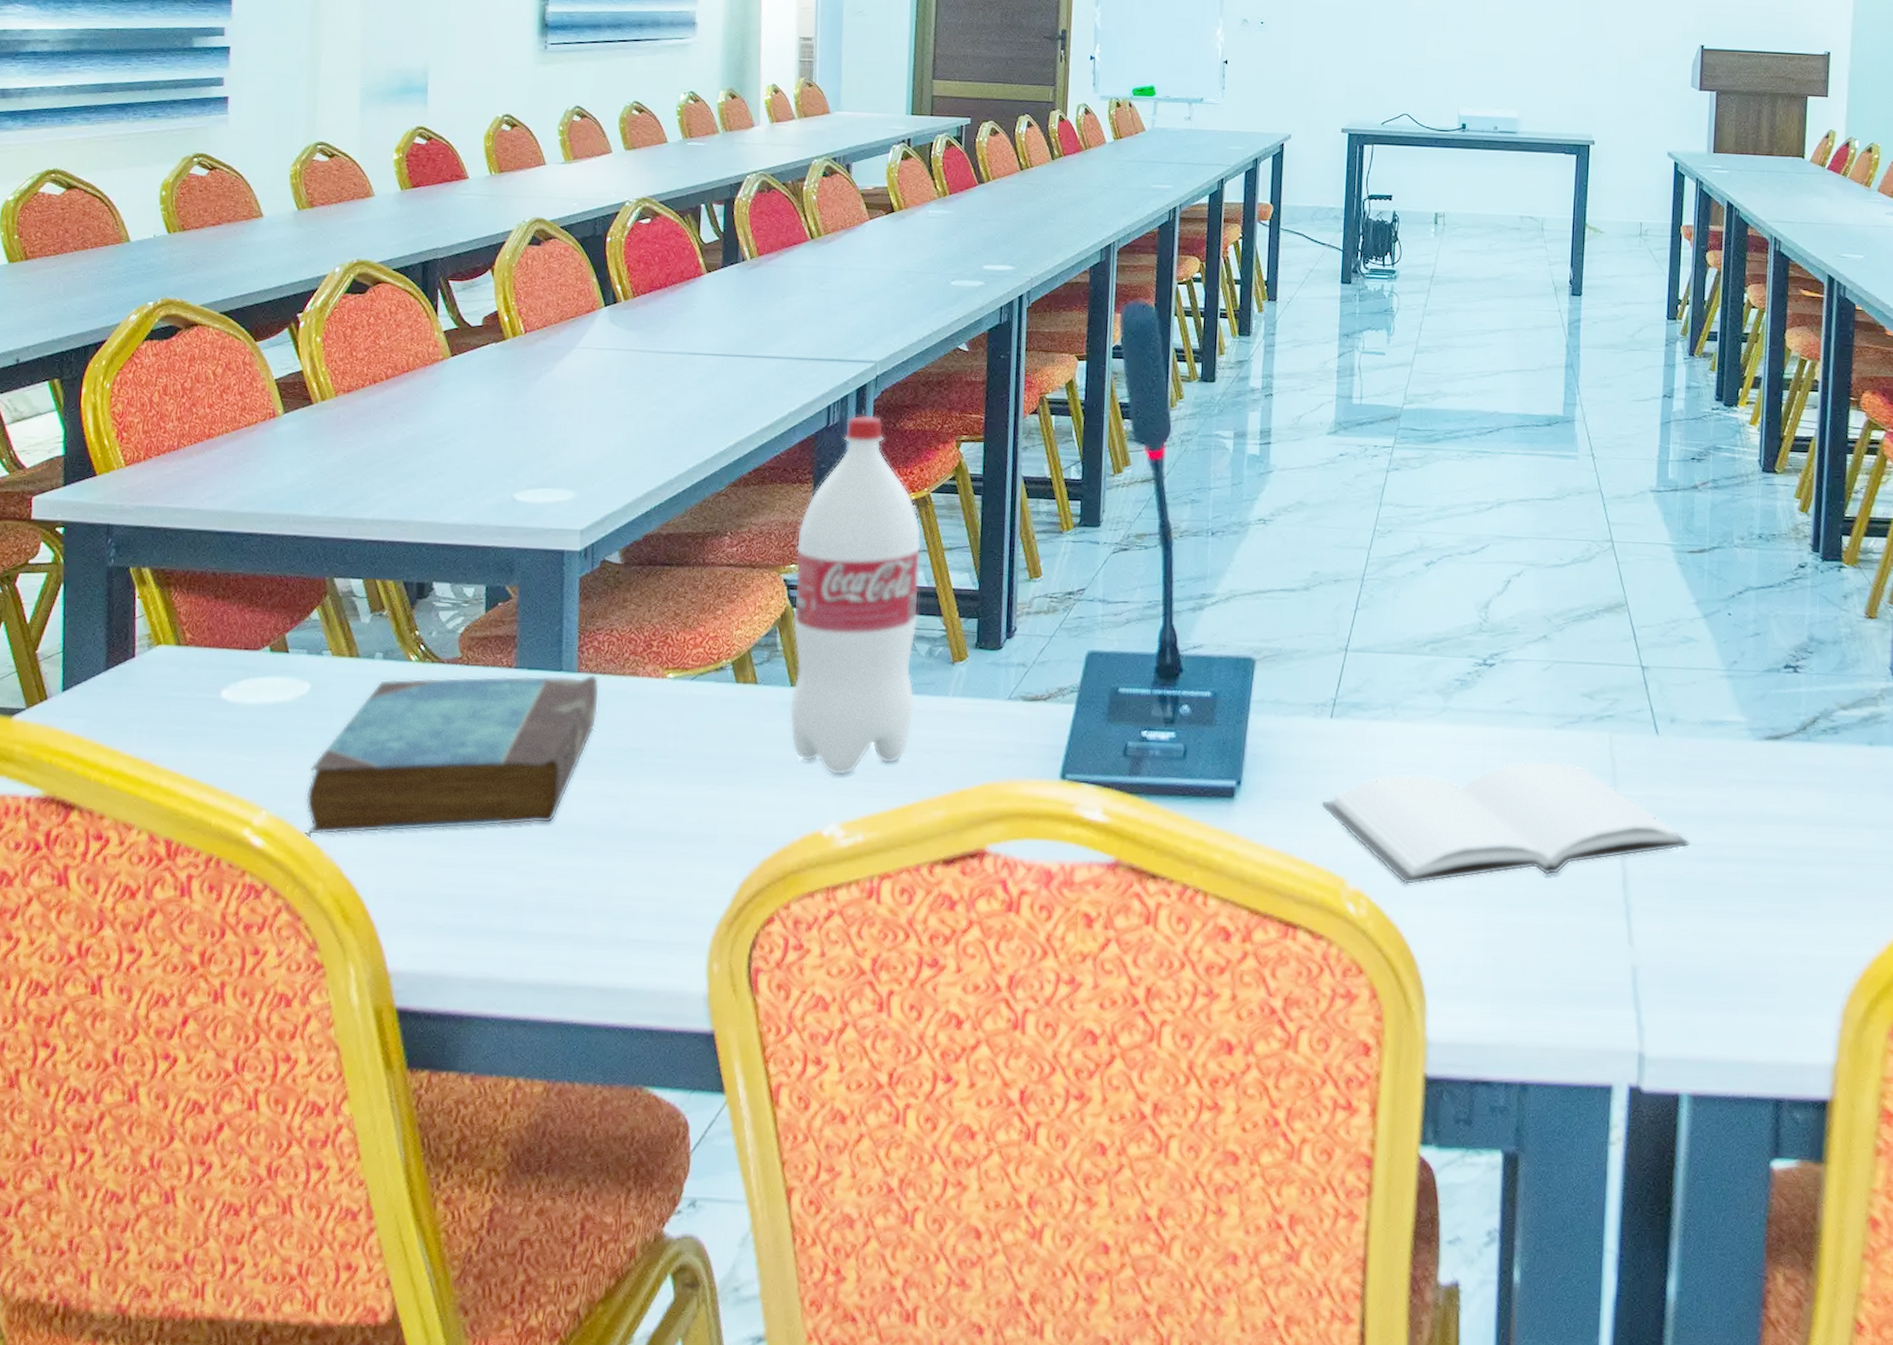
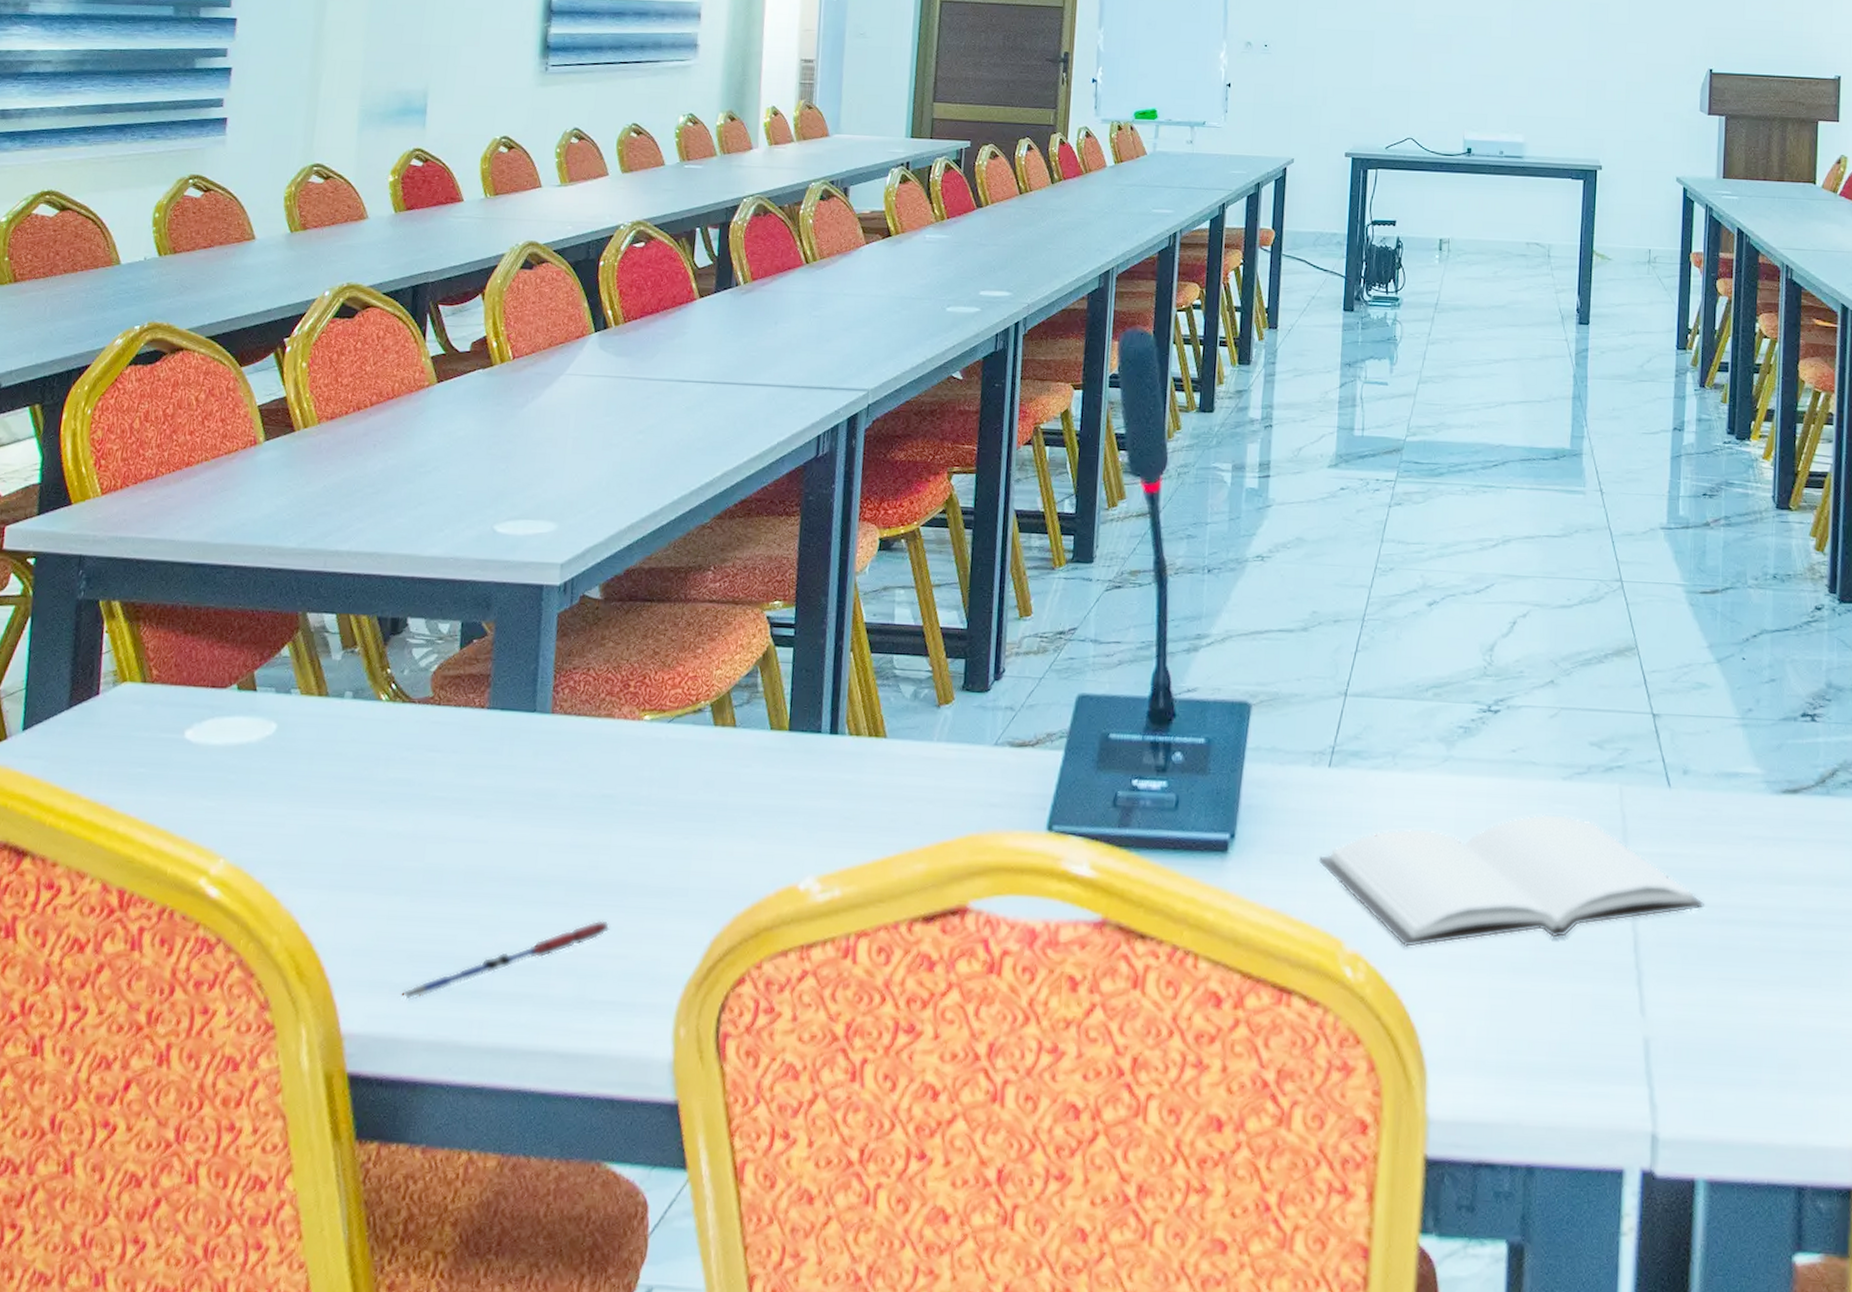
book: present [306,675,600,835] -> none [265,717,574,886]
pen: none [444,865,643,941] -> present [401,920,610,1001]
bottle: present [789,415,922,776] -> none [767,445,910,826]

